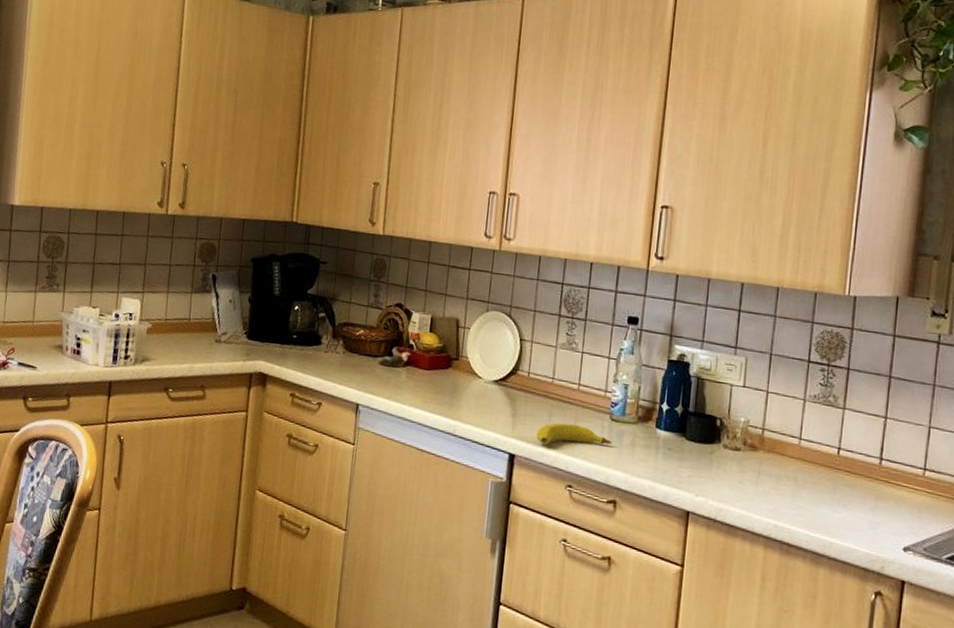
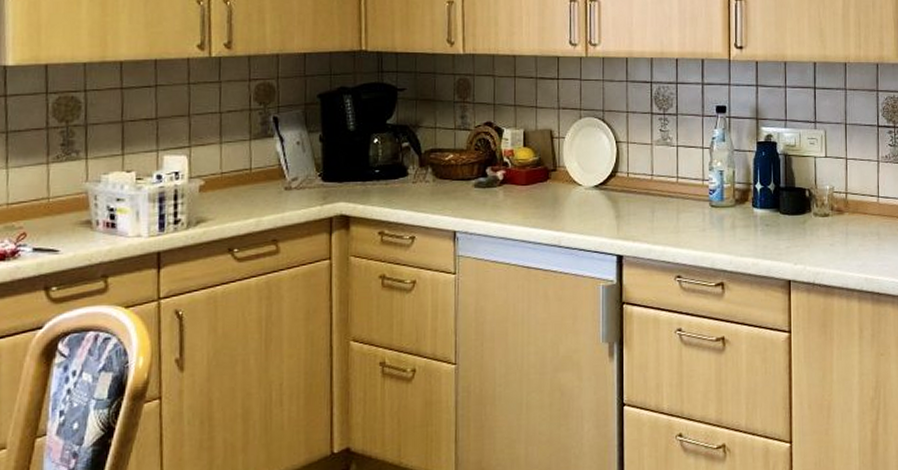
fruit: present [536,423,612,446] -> none [642,217,714,241]

